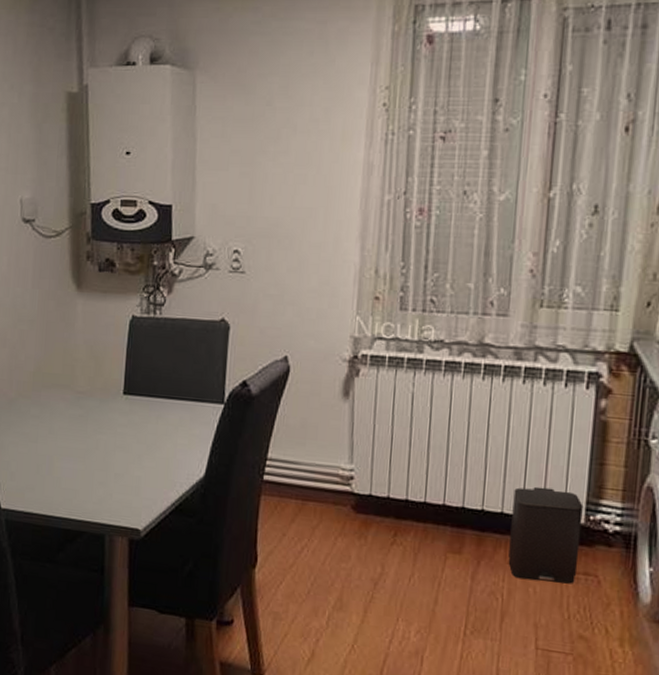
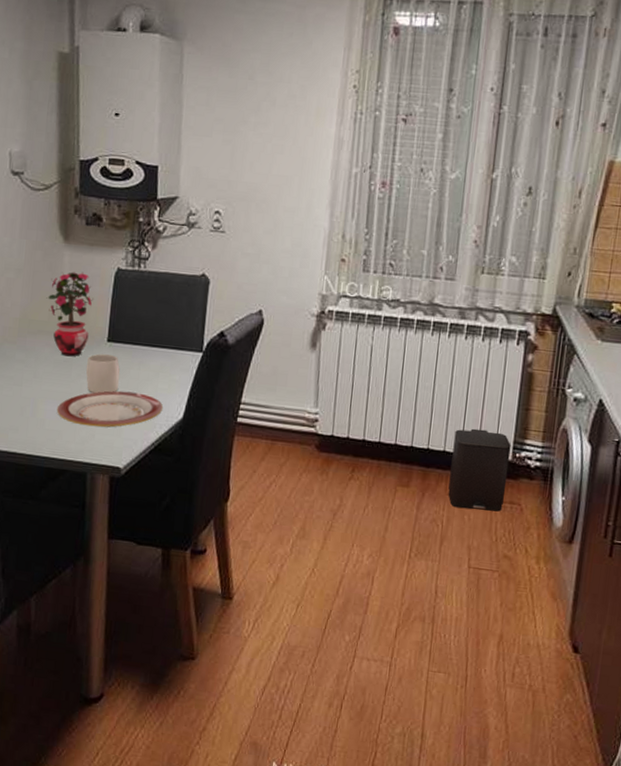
potted flower: none [60,321,108,411] -> present [46,272,93,357]
plate: none [72,446,184,486] -> present [56,390,164,428]
mug: none [101,407,138,450] -> present [86,354,120,393]

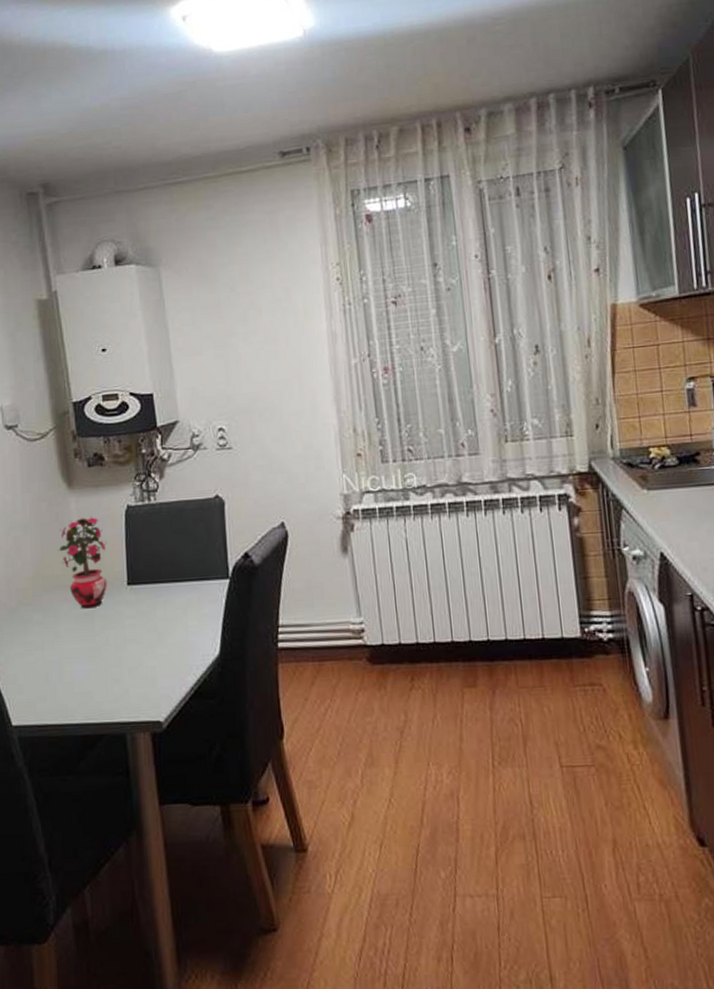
plate: present [56,390,164,428] -> none [84,634,198,682]
mug: present [86,354,120,393] -> none [109,599,147,643]
pedal bin: present [448,428,511,512] -> none [513,608,583,701]

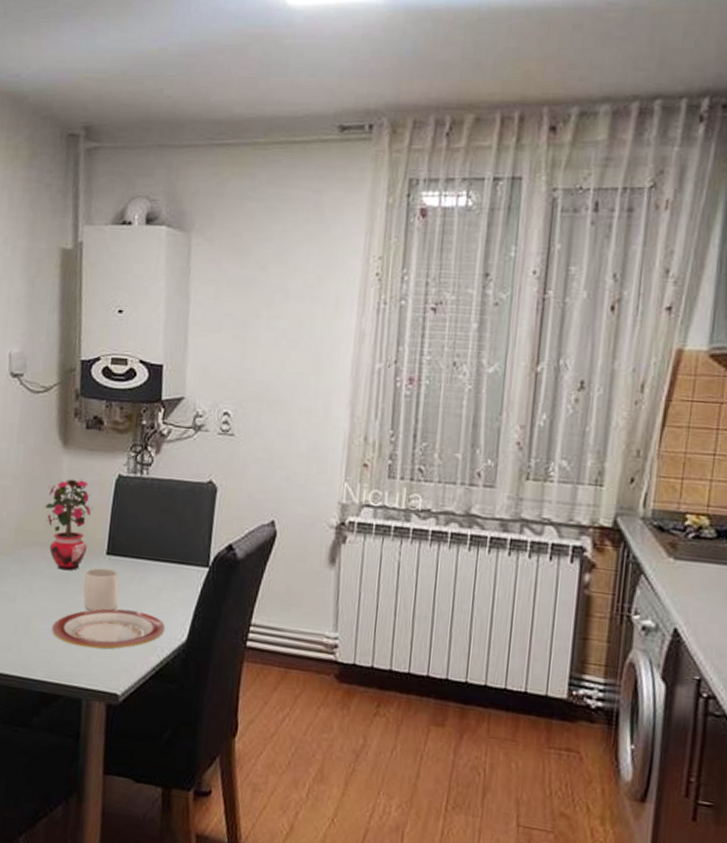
plate: none [84,634,198,682] -> present [51,608,166,649]
mug: none [109,599,147,643] -> present [83,568,120,611]

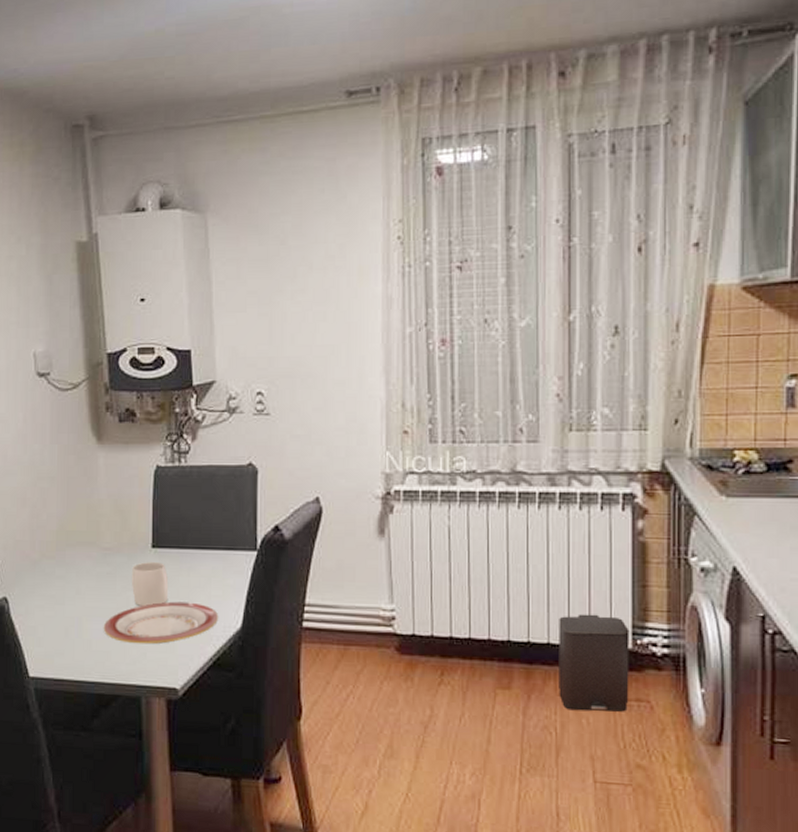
potted flower: present [43,479,93,571] -> none [83,473,133,568]
pedal bin: none [491,659,566,760] -> present [559,614,629,712]

